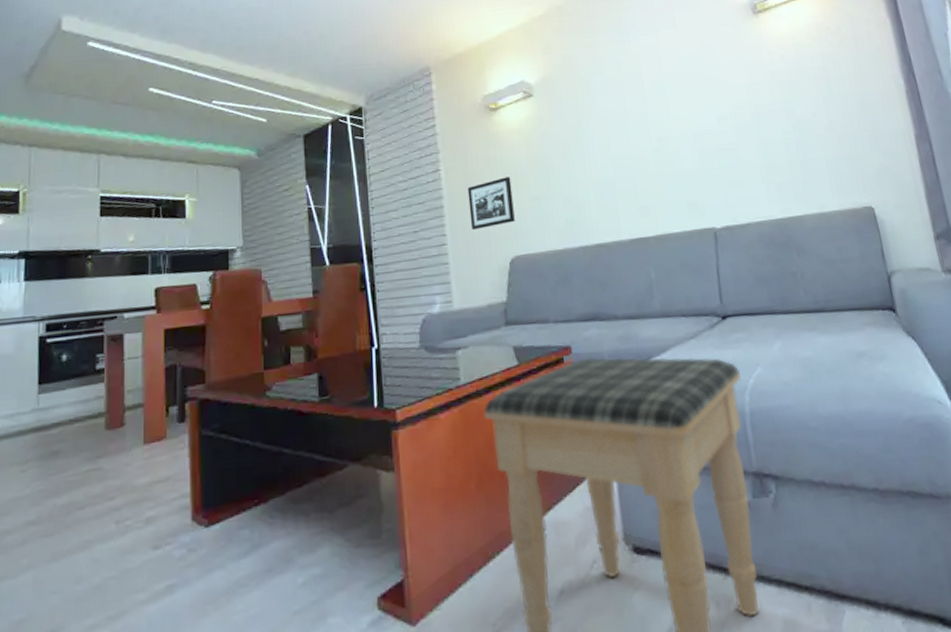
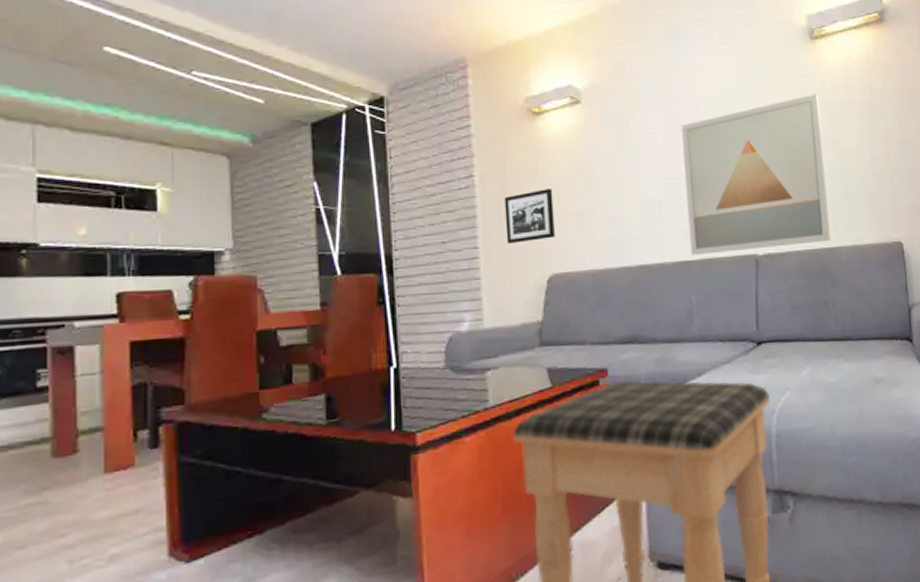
wall art: none [629,65,793,232] -> present [681,94,831,255]

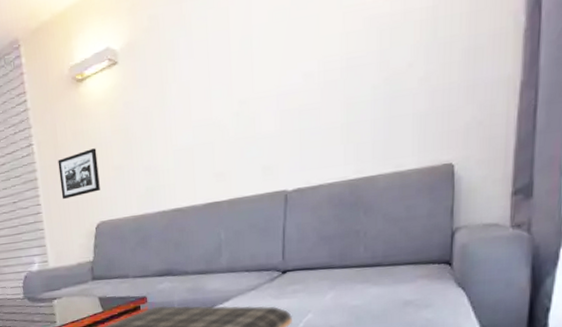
wall art: present [681,94,831,255] -> none [213,9,368,196]

